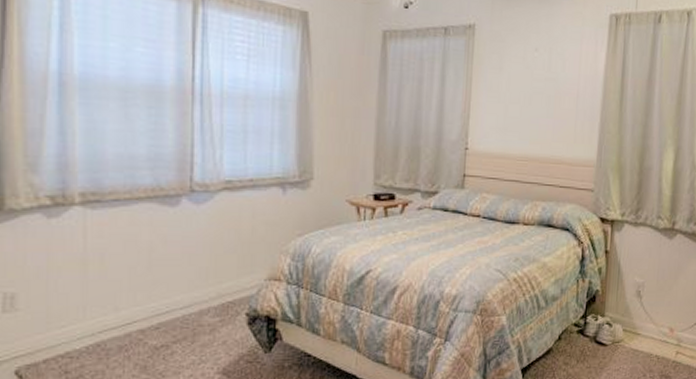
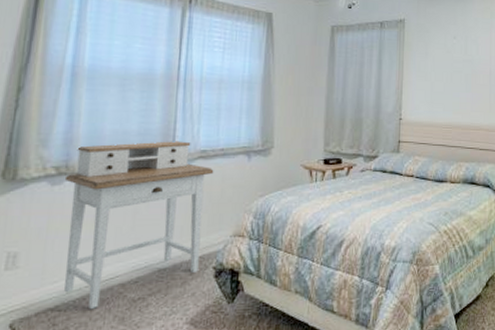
desk: none [62,168,242,356] -> present [64,141,214,309]

